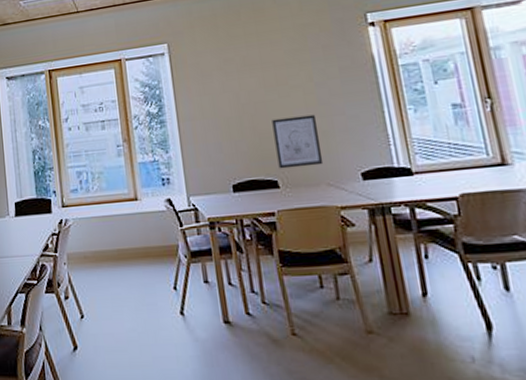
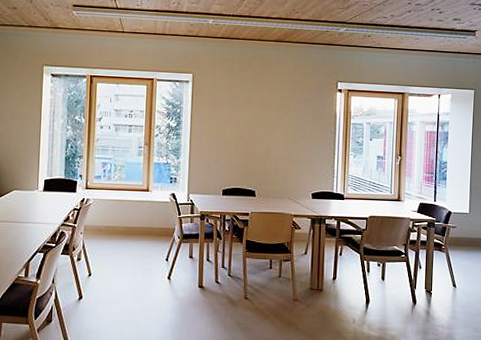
wall art: present [272,114,324,169] -> none [258,146,290,184]

